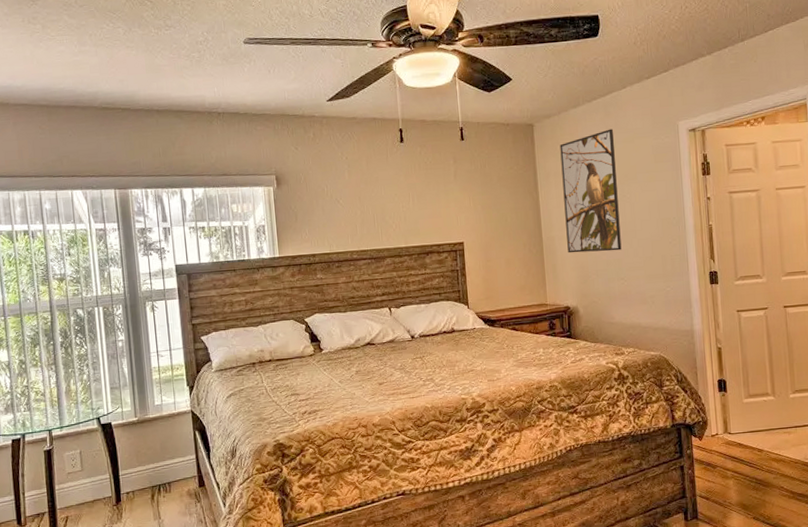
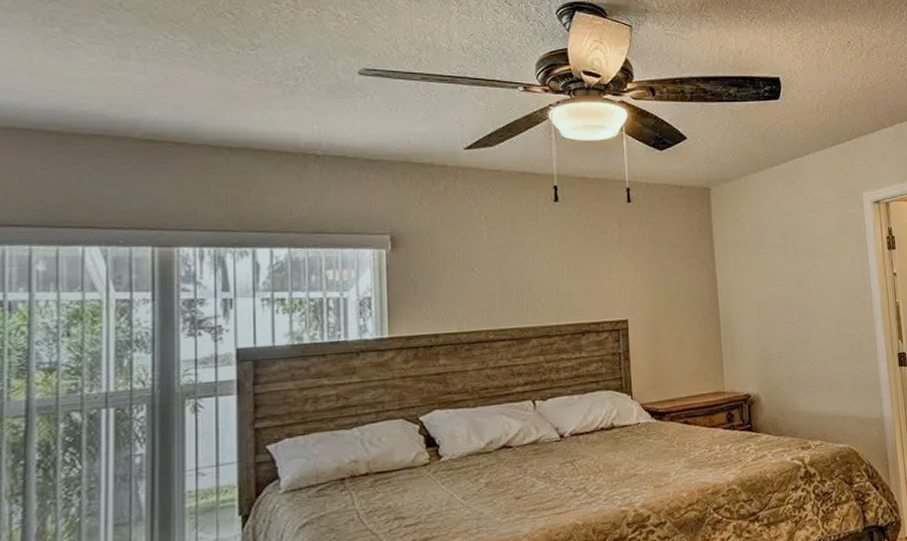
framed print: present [560,129,622,253] -> none [739,197,807,333]

